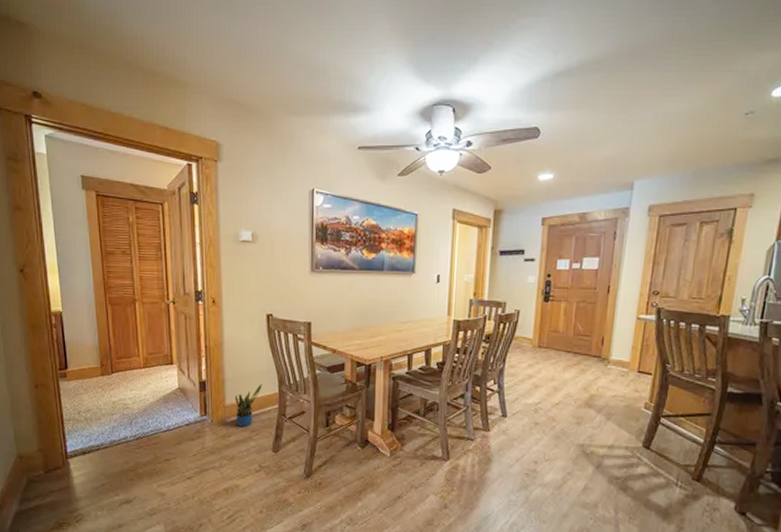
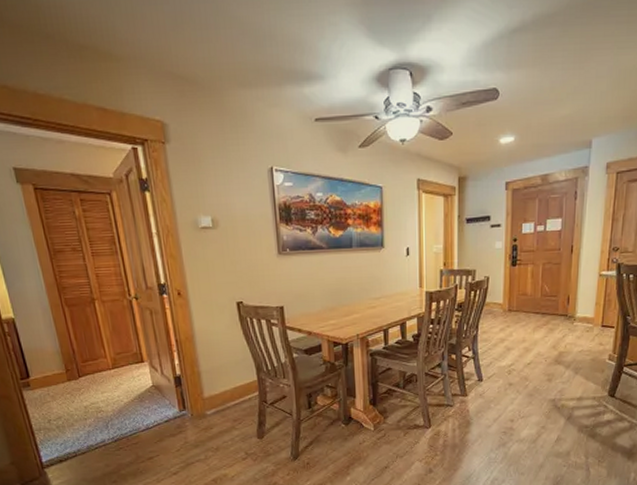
potted plant: present [234,383,262,427] -> none [212,372,240,418]

